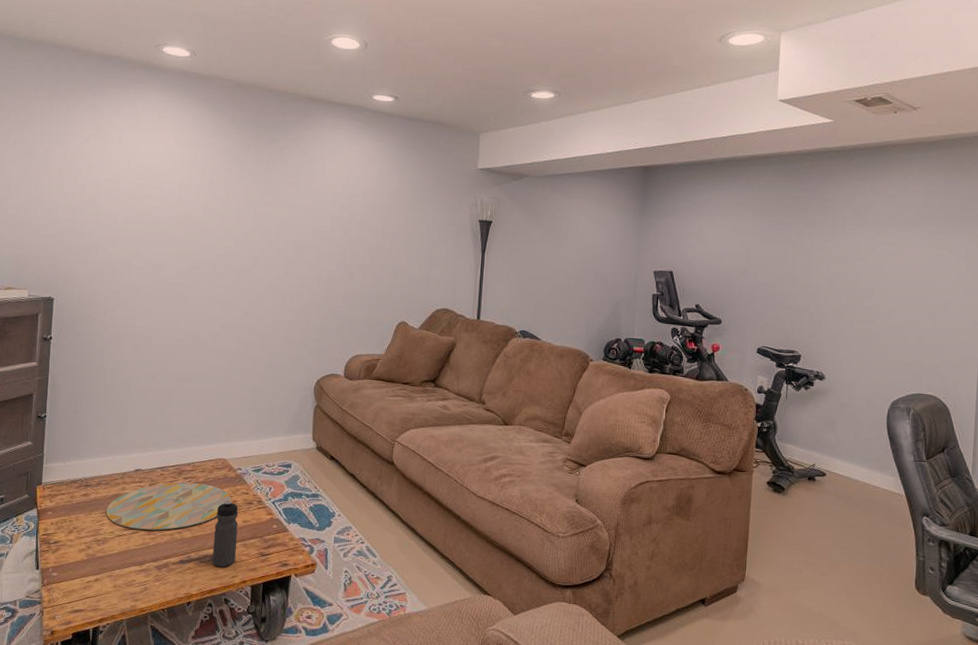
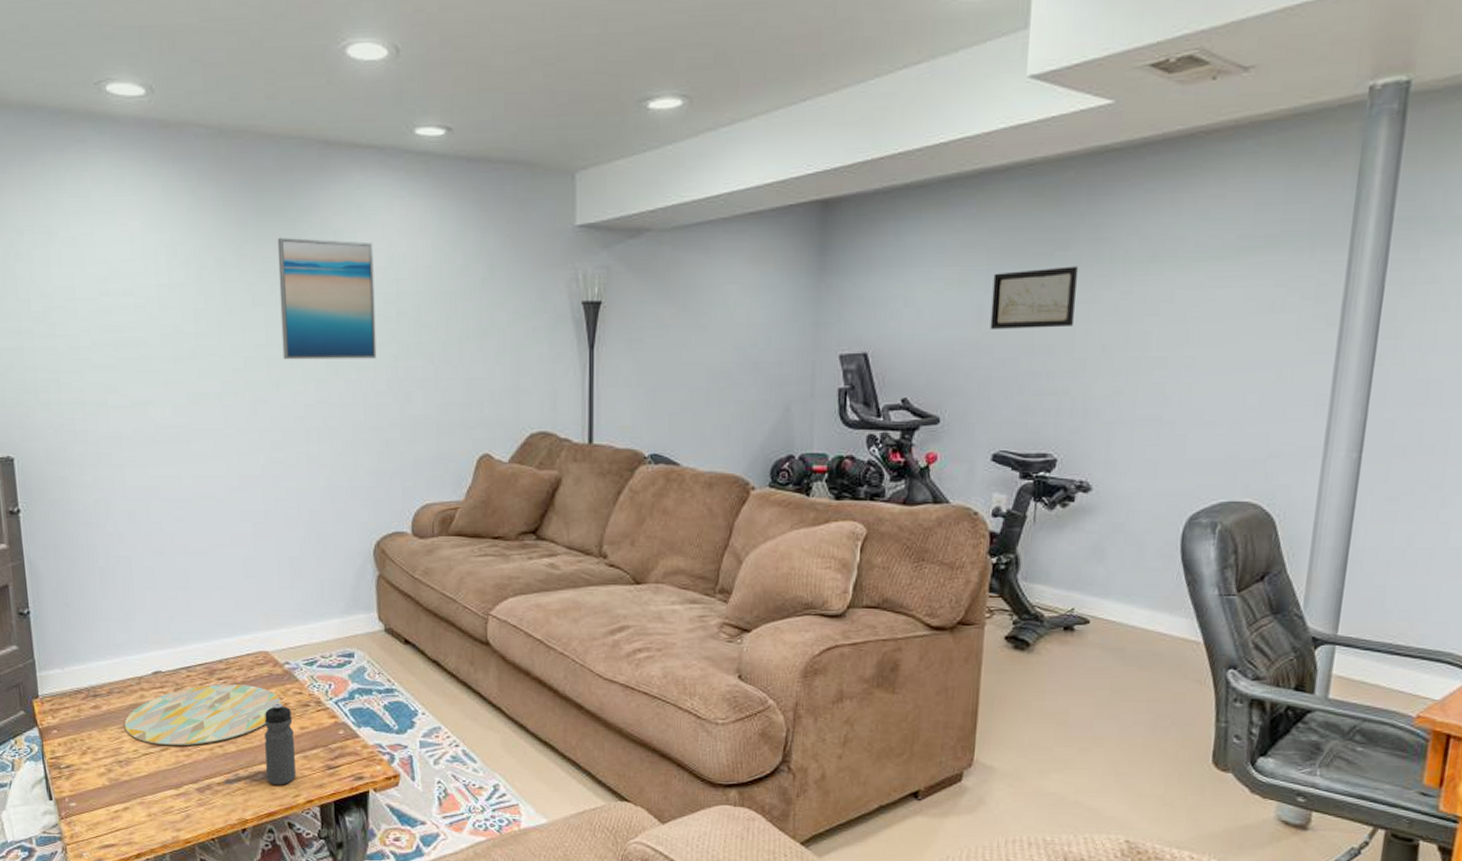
wall art: none [264,158,337,248] -> present [277,237,377,360]
wall art: none [755,224,812,264] -> present [990,266,1078,329]

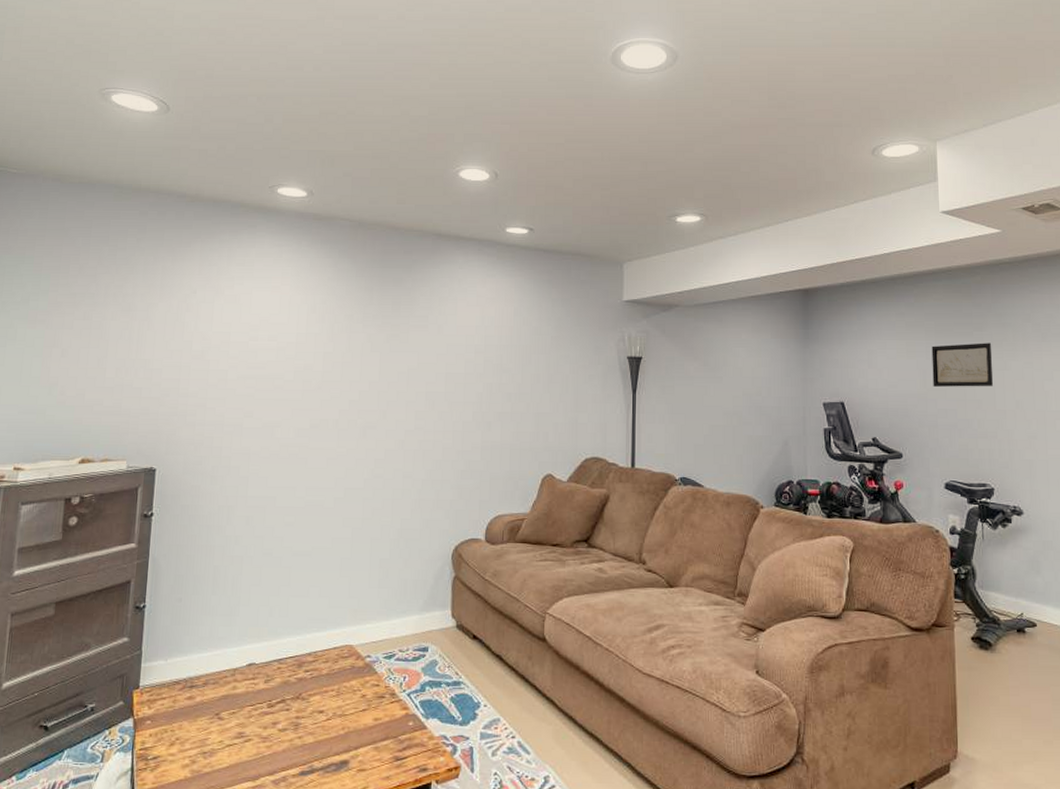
decorative tray: present [124,684,281,746] -> none [214,676,359,737]
water bottle: present [264,703,296,785] -> none [339,695,368,777]
wall art: present [277,237,377,360] -> none [391,301,469,396]

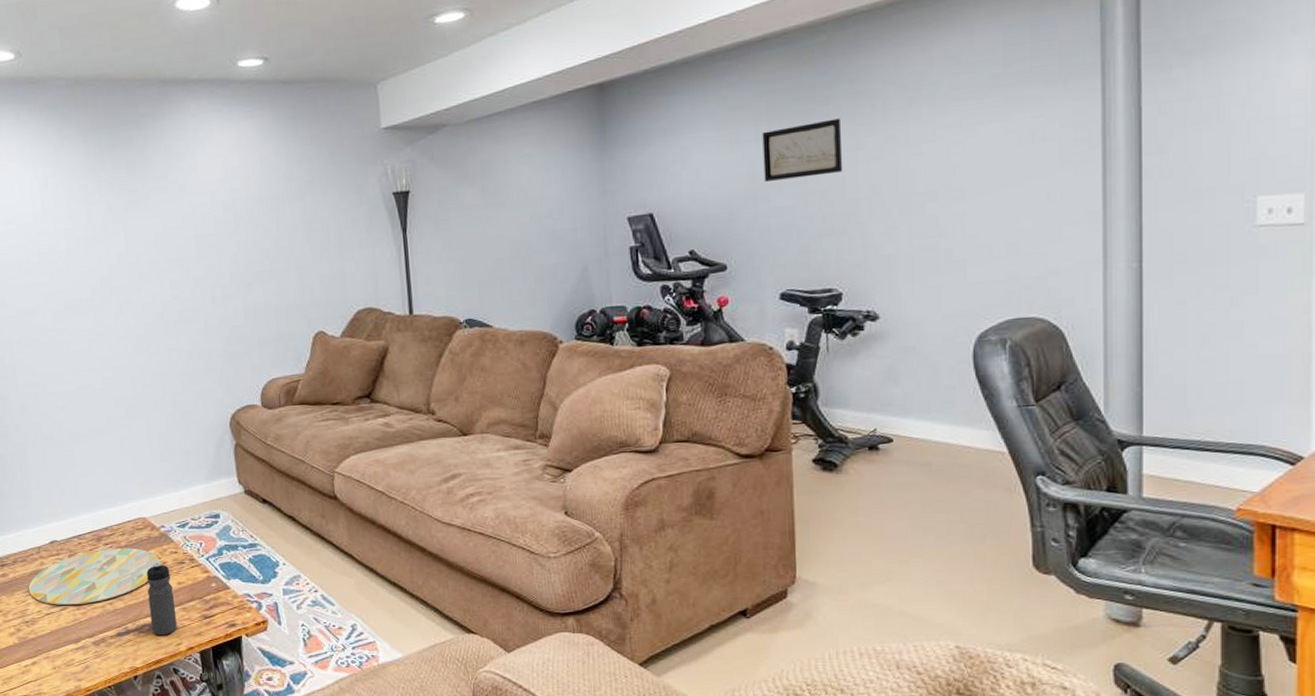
decorative tray: none [214,676,359,737] -> present [28,548,160,606]
water bottle: none [339,695,368,777] -> present [146,562,177,636]

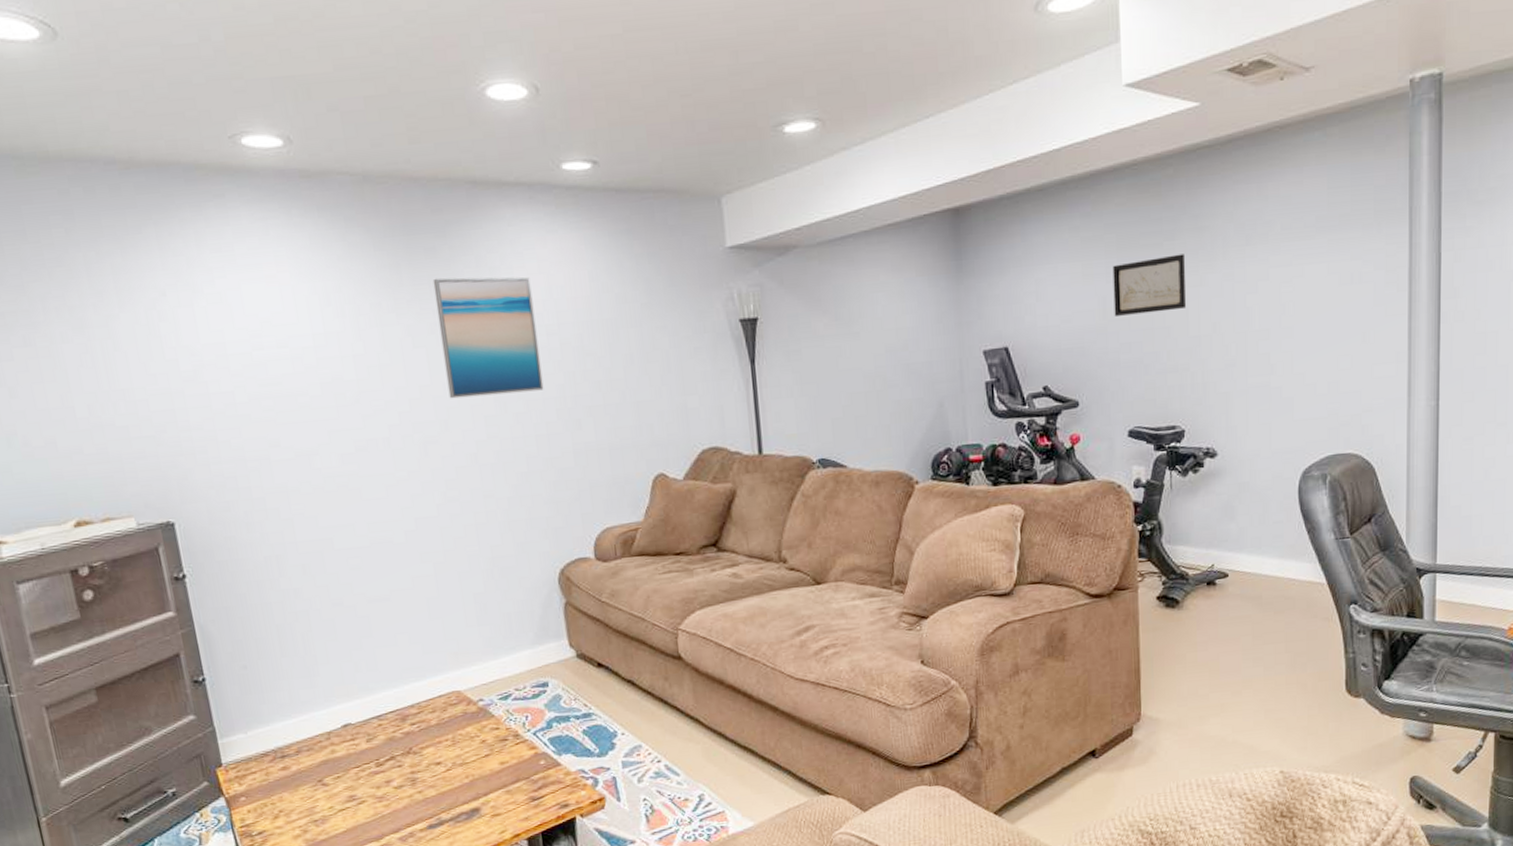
decorative tray: present [28,548,160,606] -> none [316,726,478,799]
wall art: none [129,160,220,266] -> present [432,277,544,399]
water bottle: present [146,562,177,636] -> none [462,741,500,824]

